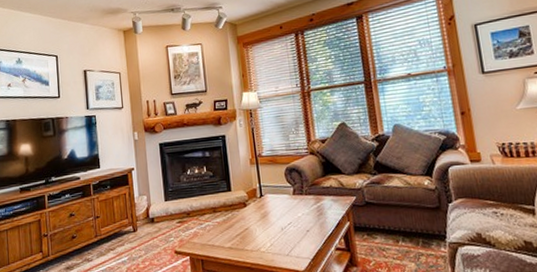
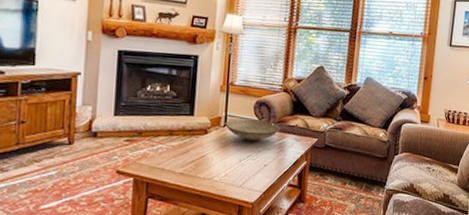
decorative bowl: none [261,186,315,209] -> present [225,119,280,142]

